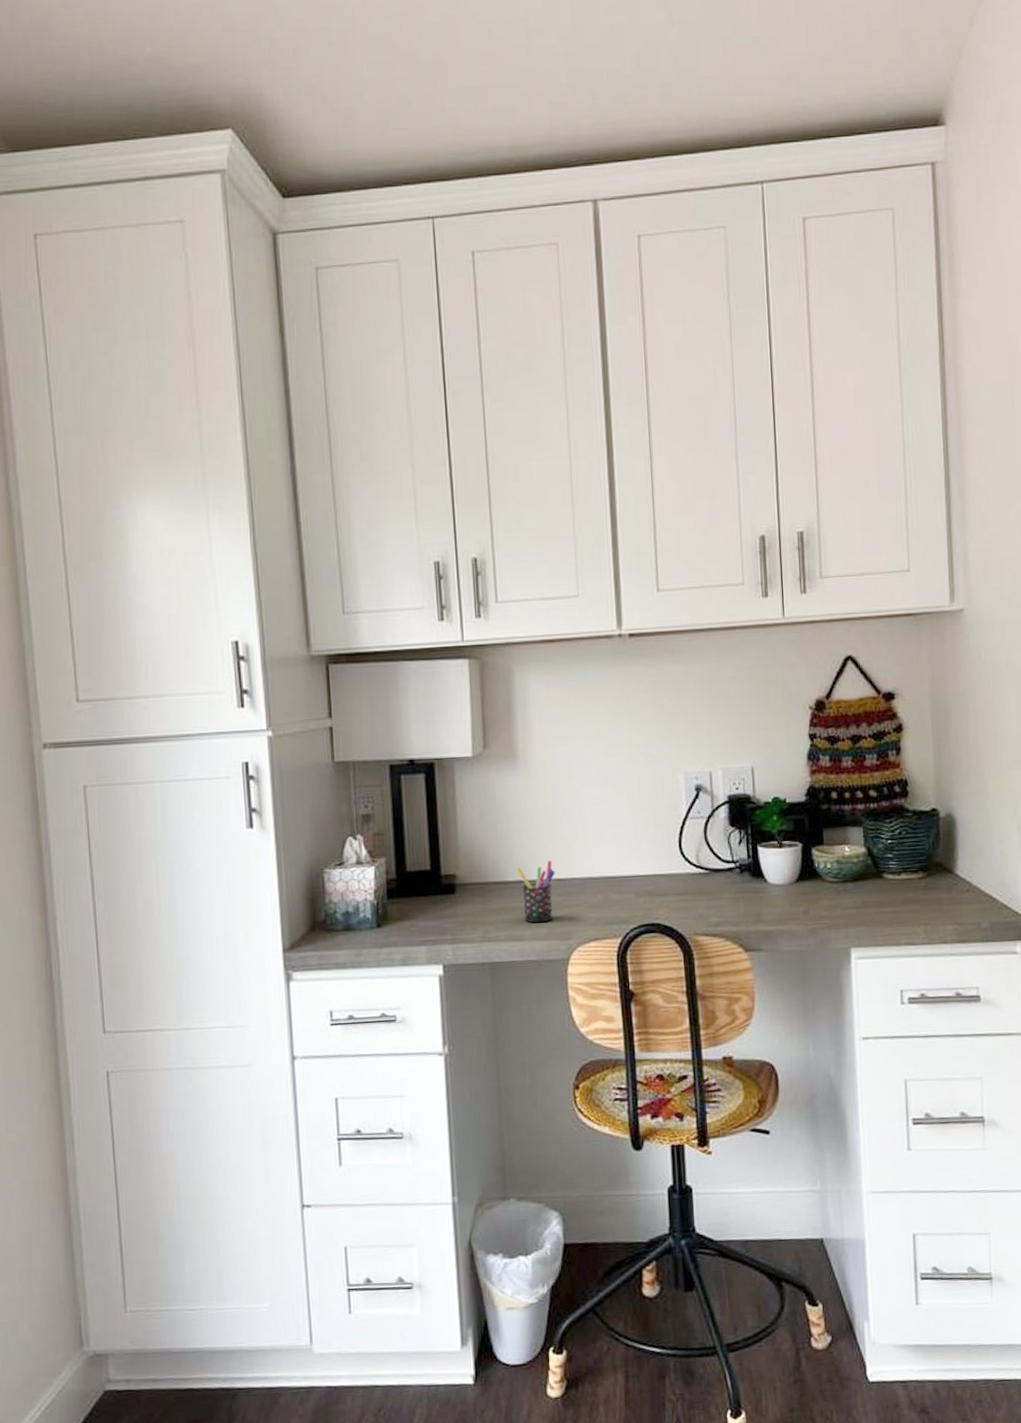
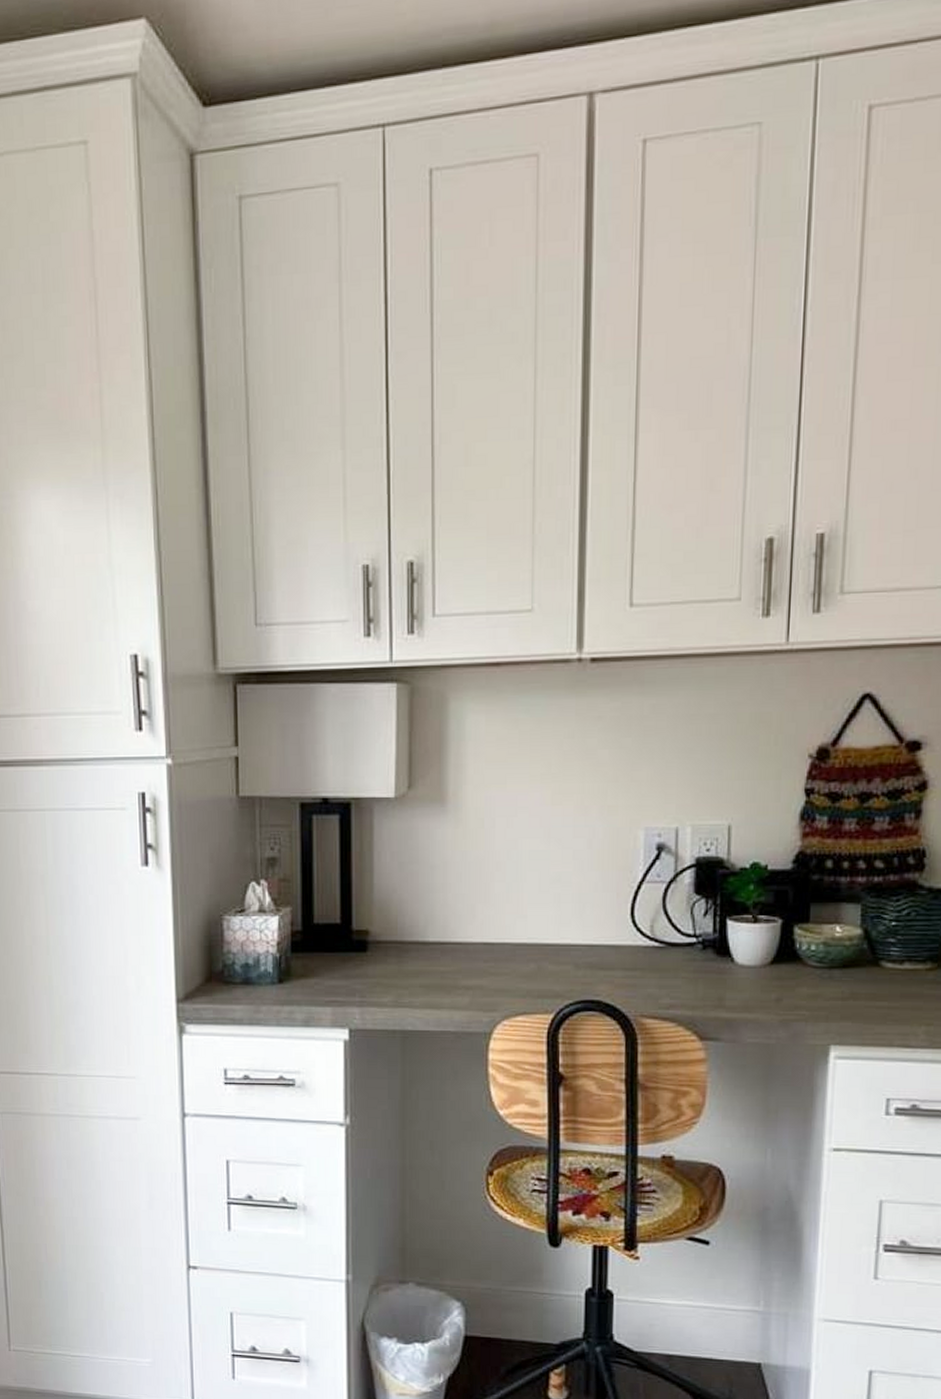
pen holder: present [516,860,555,923] -> none [438,921,482,991]

